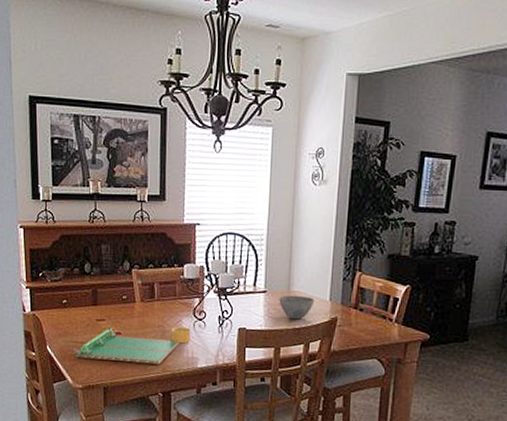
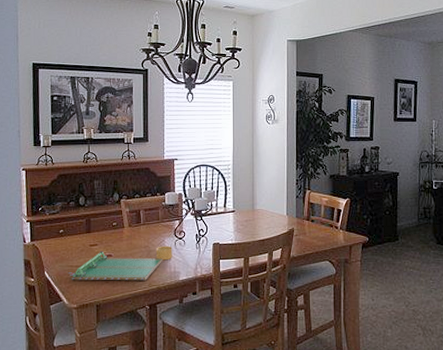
bowl: present [279,295,315,320] -> none [246,212,275,233]

